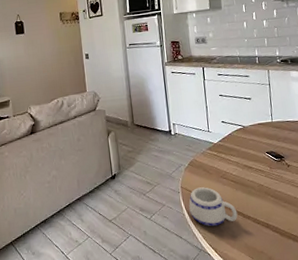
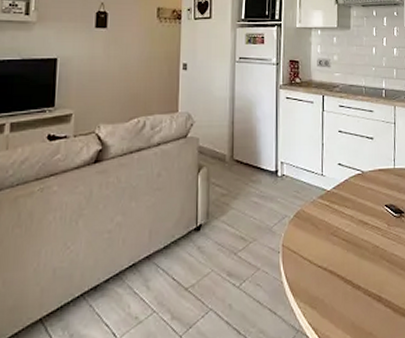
mug: present [188,187,238,227] -> none [289,246,347,300]

